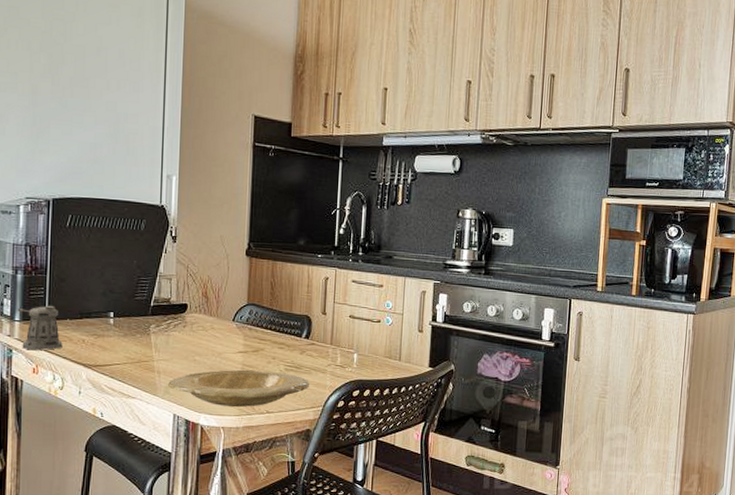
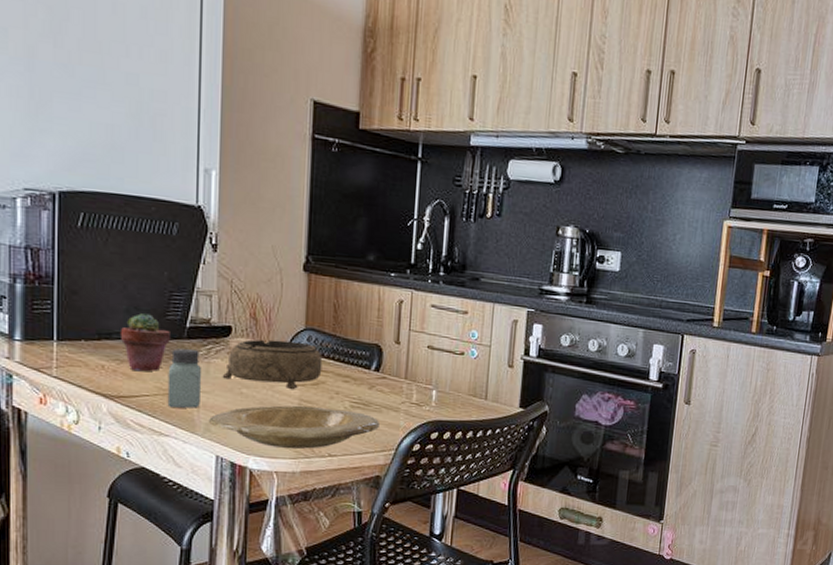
pepper shaker: present [17,305,63,350] -> none [17,322,77,377]
potted succulent: none [97,296,139,344] -> present [119,313,172,372]
saltshaker: none [134,324,163,374] -> present [167,348,202,409]
decorative bowl: none [179,314,262,357] -> present [222,339,323,390]

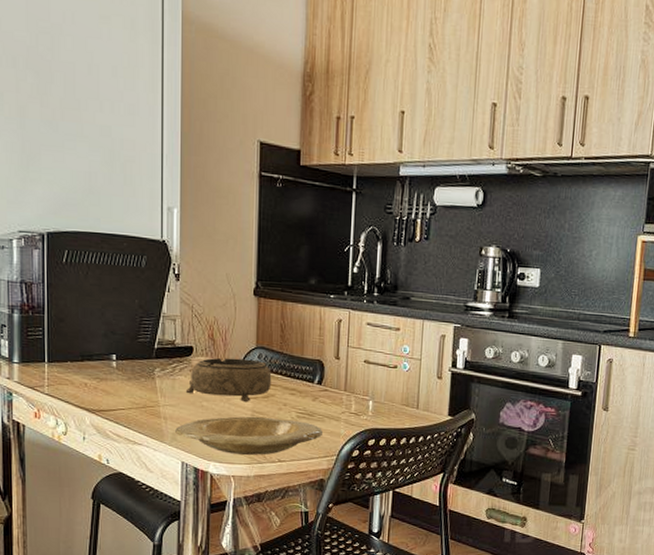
potted succulent: present [119,313,172,372] -> none [99,337,142,388]
saltshaker: present [167,348,202,409] -> none [140,367,169,420]

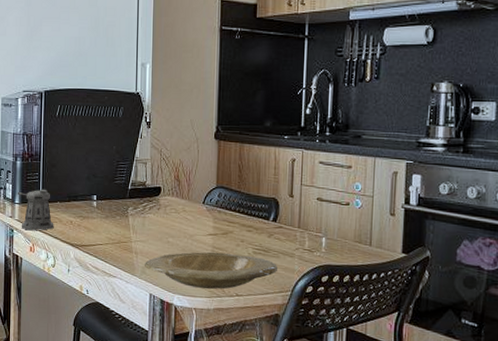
pepper shaker: none [15,346,64,394] -> present [17,189,54,230]
decorative bowl: present [185,358,272,403] -> none [154,197,230,239]

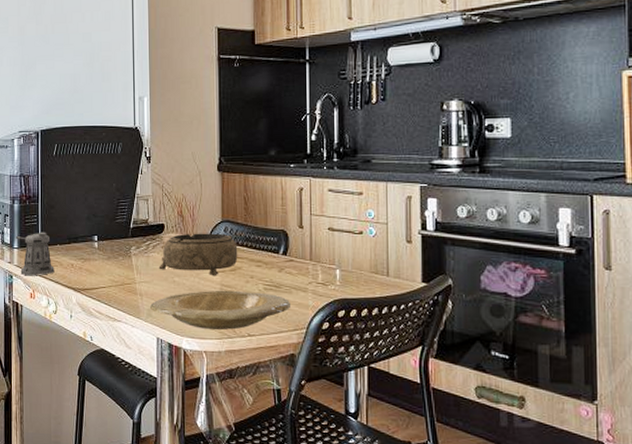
decorative bowl: none [154,197,230,239] -> present [158,233,238,276]

